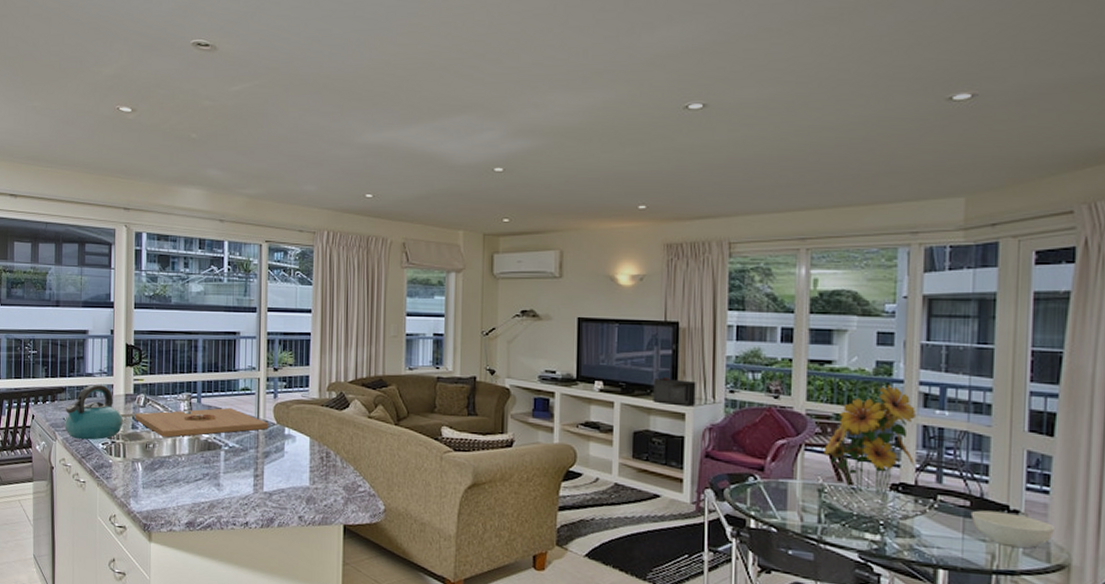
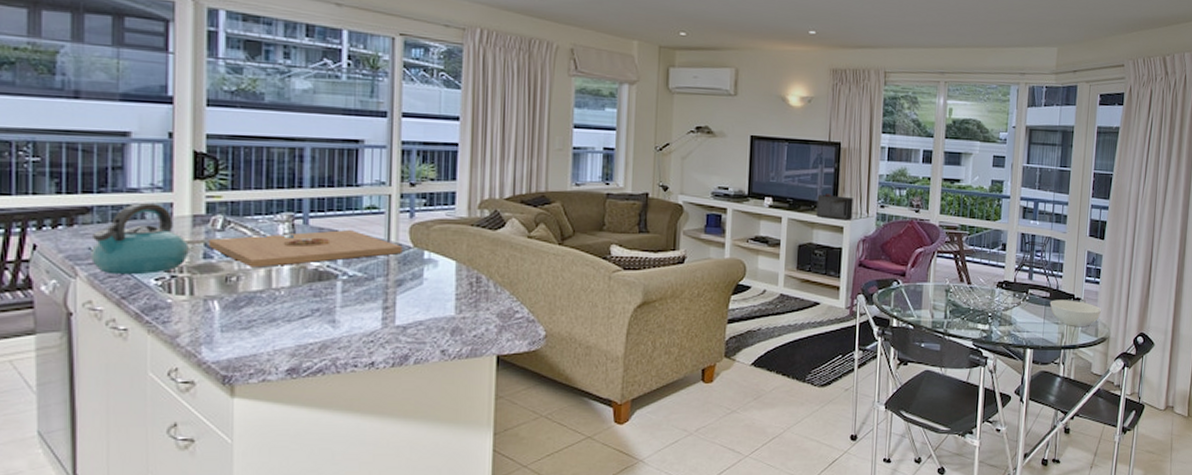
flower bouquet: present [823,384,917,494] -> none [951,200,1018,291]

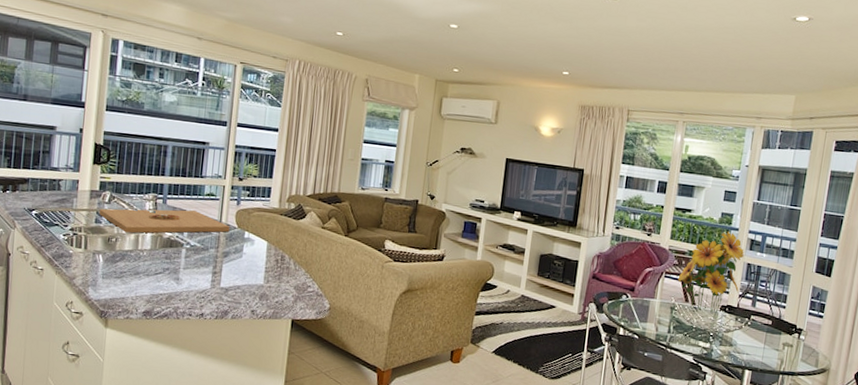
kettle: present [91,202,189,275] -> none [25,178,87,231]
speaker: present [816,194,854,221] -> none [558,213,592,238]
flower bouquet: none [951,200,1018,291] -> present [677,231,745,313]
bowl: present [1049,299,1102,328] -> none [771,327,824,357]

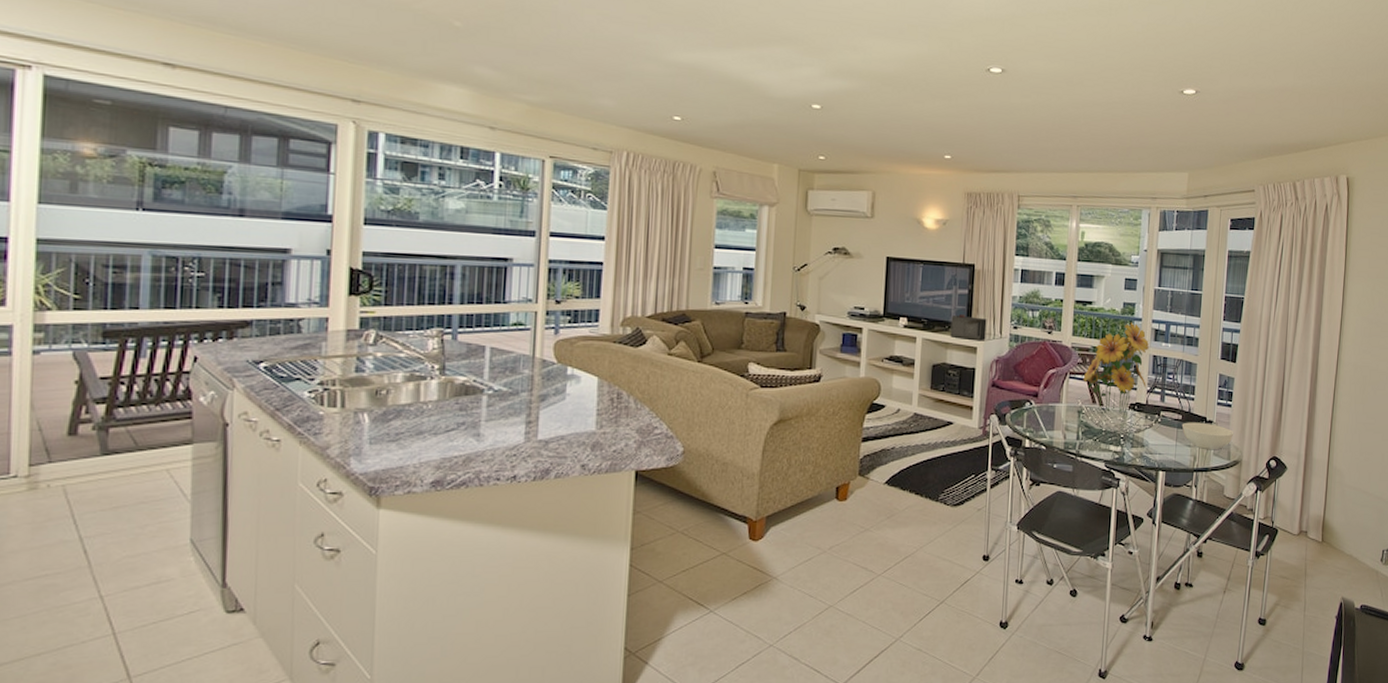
platter: present [99,208,230,233] -> none [360,345,547,382]
speaker: none [558,213,592,238] -> present [950,315,987,341]
bowl: none [771,327,824,357] -> present [1181,422,1234,450]

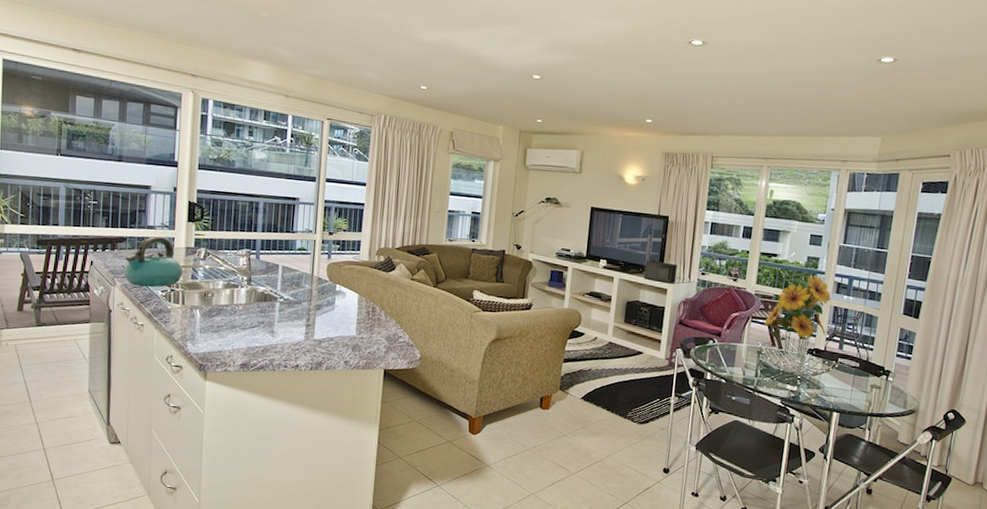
kettle: none [248,316,342,388] -> present [124,236,183,288]
bowl: present [1181,422,1234,450] -> none [858,370,912,399]

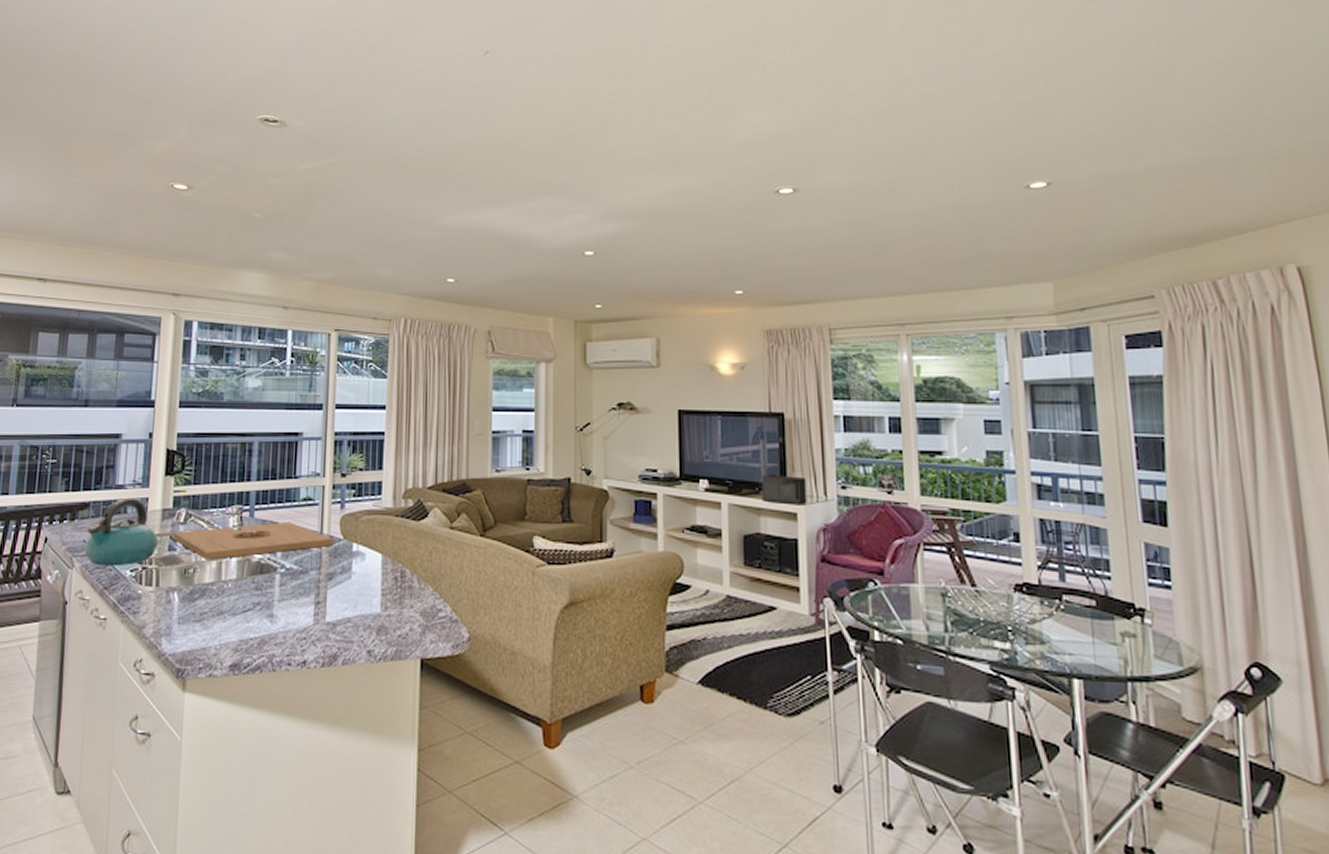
platter: none [195,264,322,288] -> present [172,522,334,560]
flower bouquet: present [764,275,831,357] -> none [943,476,1035,596]

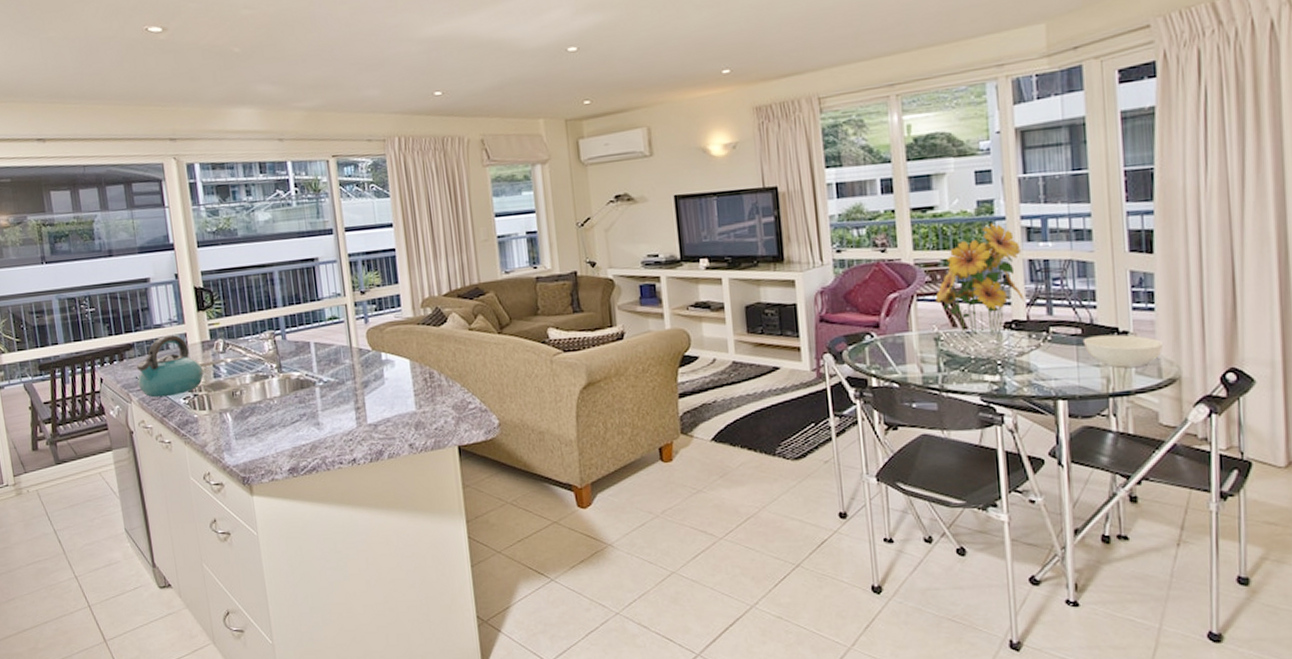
platter: present [172,522,334,560] -> none [215,340,364,382]
speaker: present [761,474,807,506] -> none [759,245,804,273]
flower bouquet: none [943,476,1035,596] -> present [935,223,1024,335]
bowl: none [1097,610,1183,651] -> present [1082,334,1164,369]

